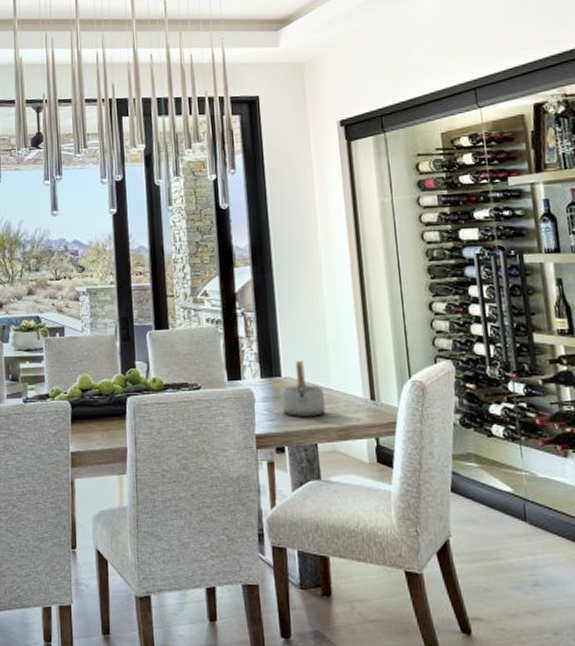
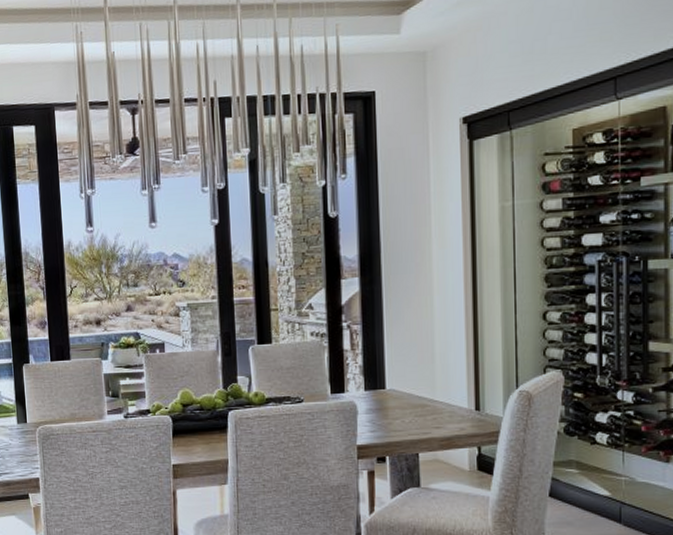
teapot: present [280,361,326,418] -> none [384,373,430,429]

